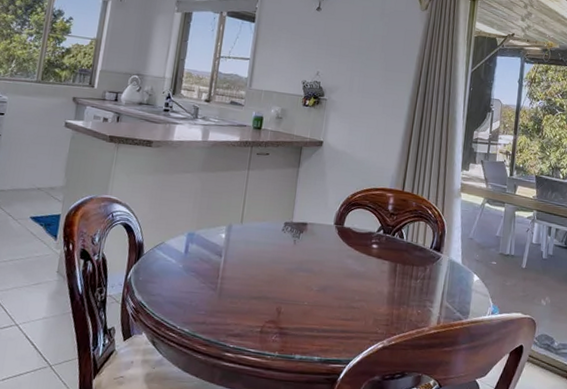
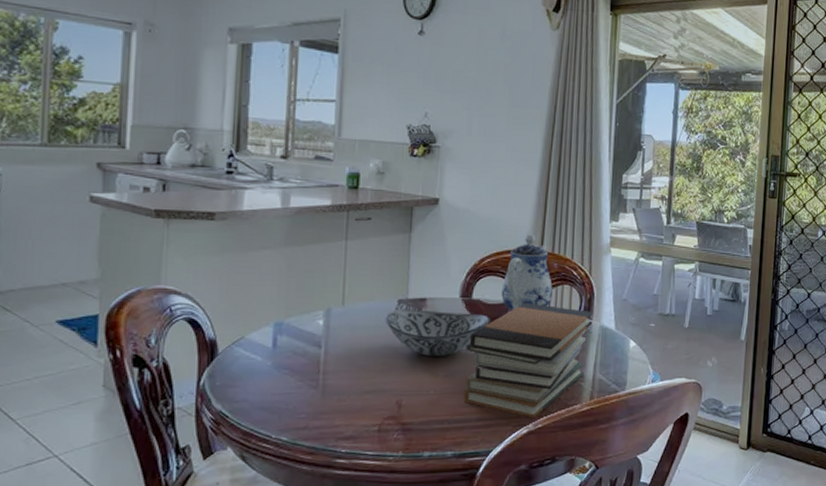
decorative bowl: none [273,230,358,274] -> present [385,310,490,357]
book stack: none [331,233,444,336] -> present [463,302,594,418]
teapot: none [367,176,411,241] -> present [501,234,553,312]

